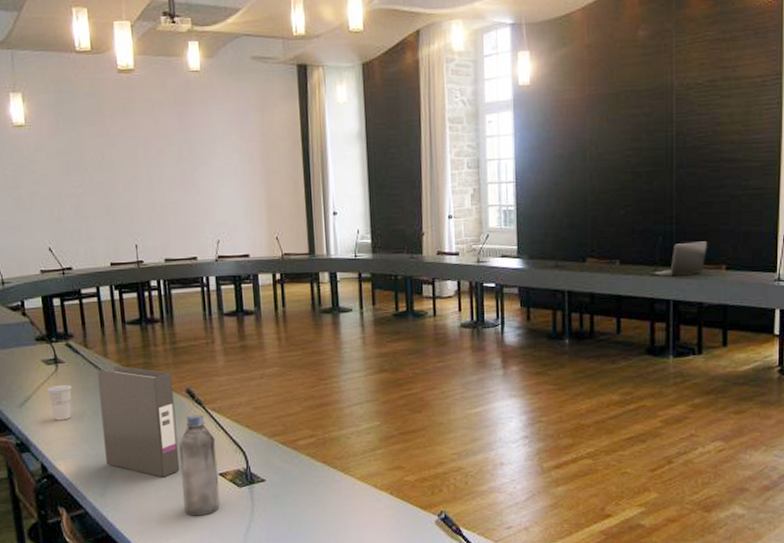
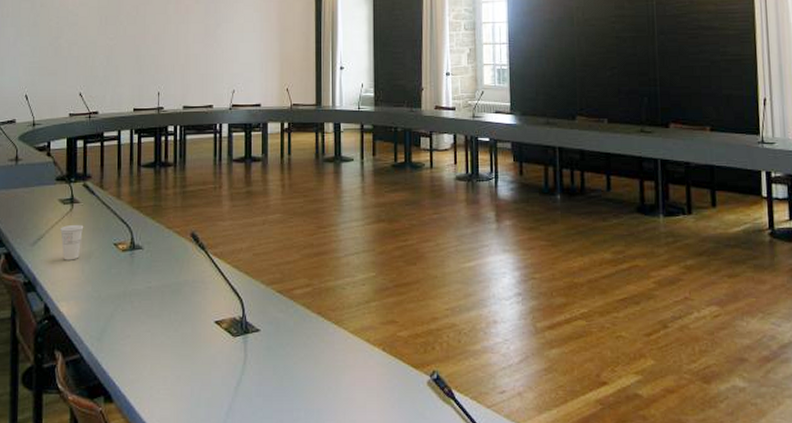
binder: present [97,365,180,478] -> none [107,207,179,323]
water bottle: present [179,414,221,516] -> none [177,258,214,366]
laptop: present [648,241,707,277] -> none [635,103,691,136]

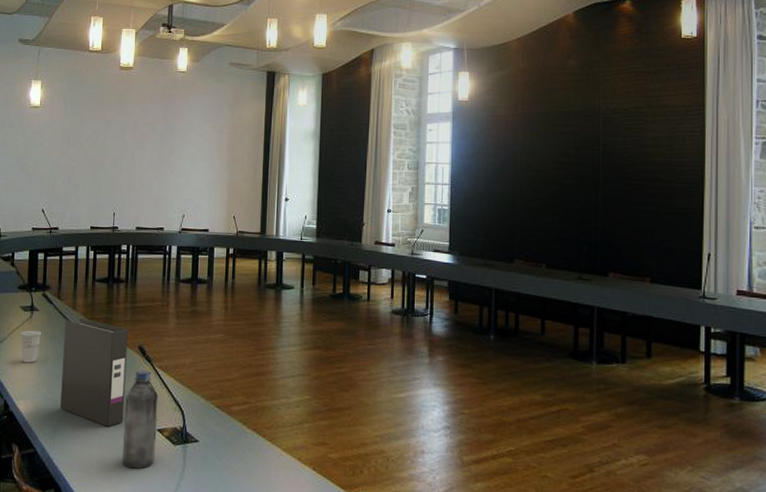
binder: none [107,207,179,323] -> present [60,317,128,427]
water bottle: none [177,258,214,366] -> present [121,370,158,469]

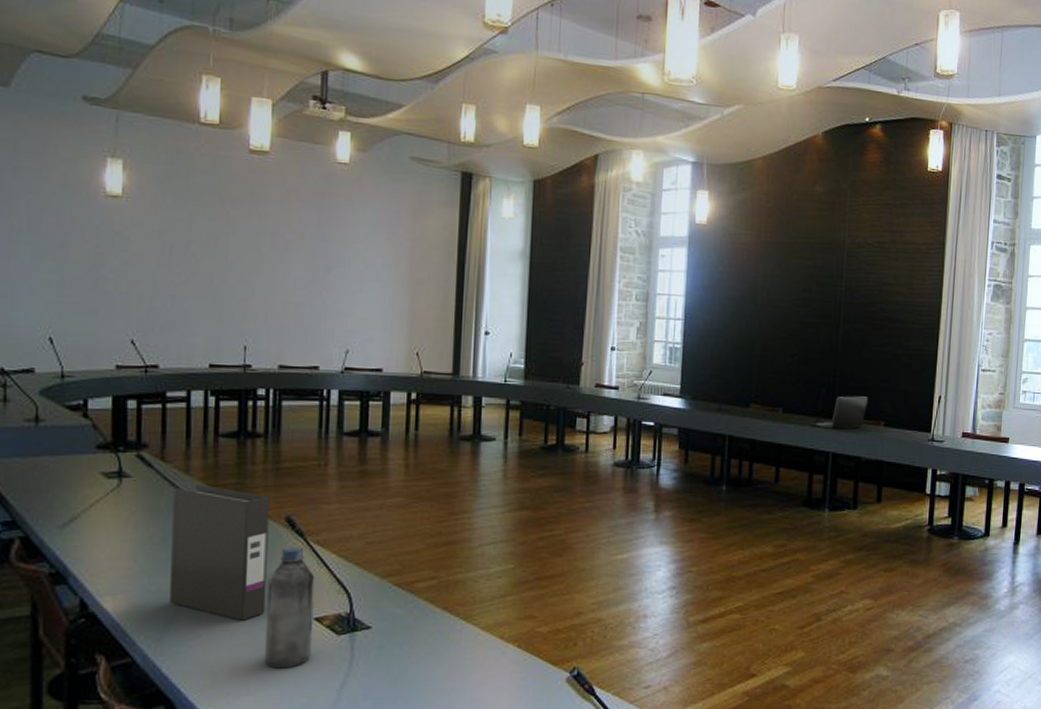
cup: present [21,330,42,363] -> none [103,503,137,547]
laptop: none [573,253,631,285] -> present [810,396,868,429]

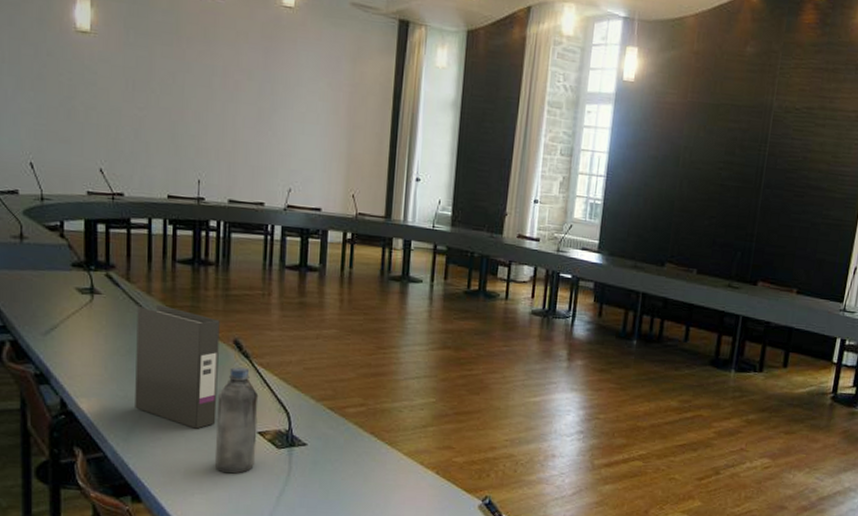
laptop: present [810,396,868,429] -> none [723,261,782,294]

